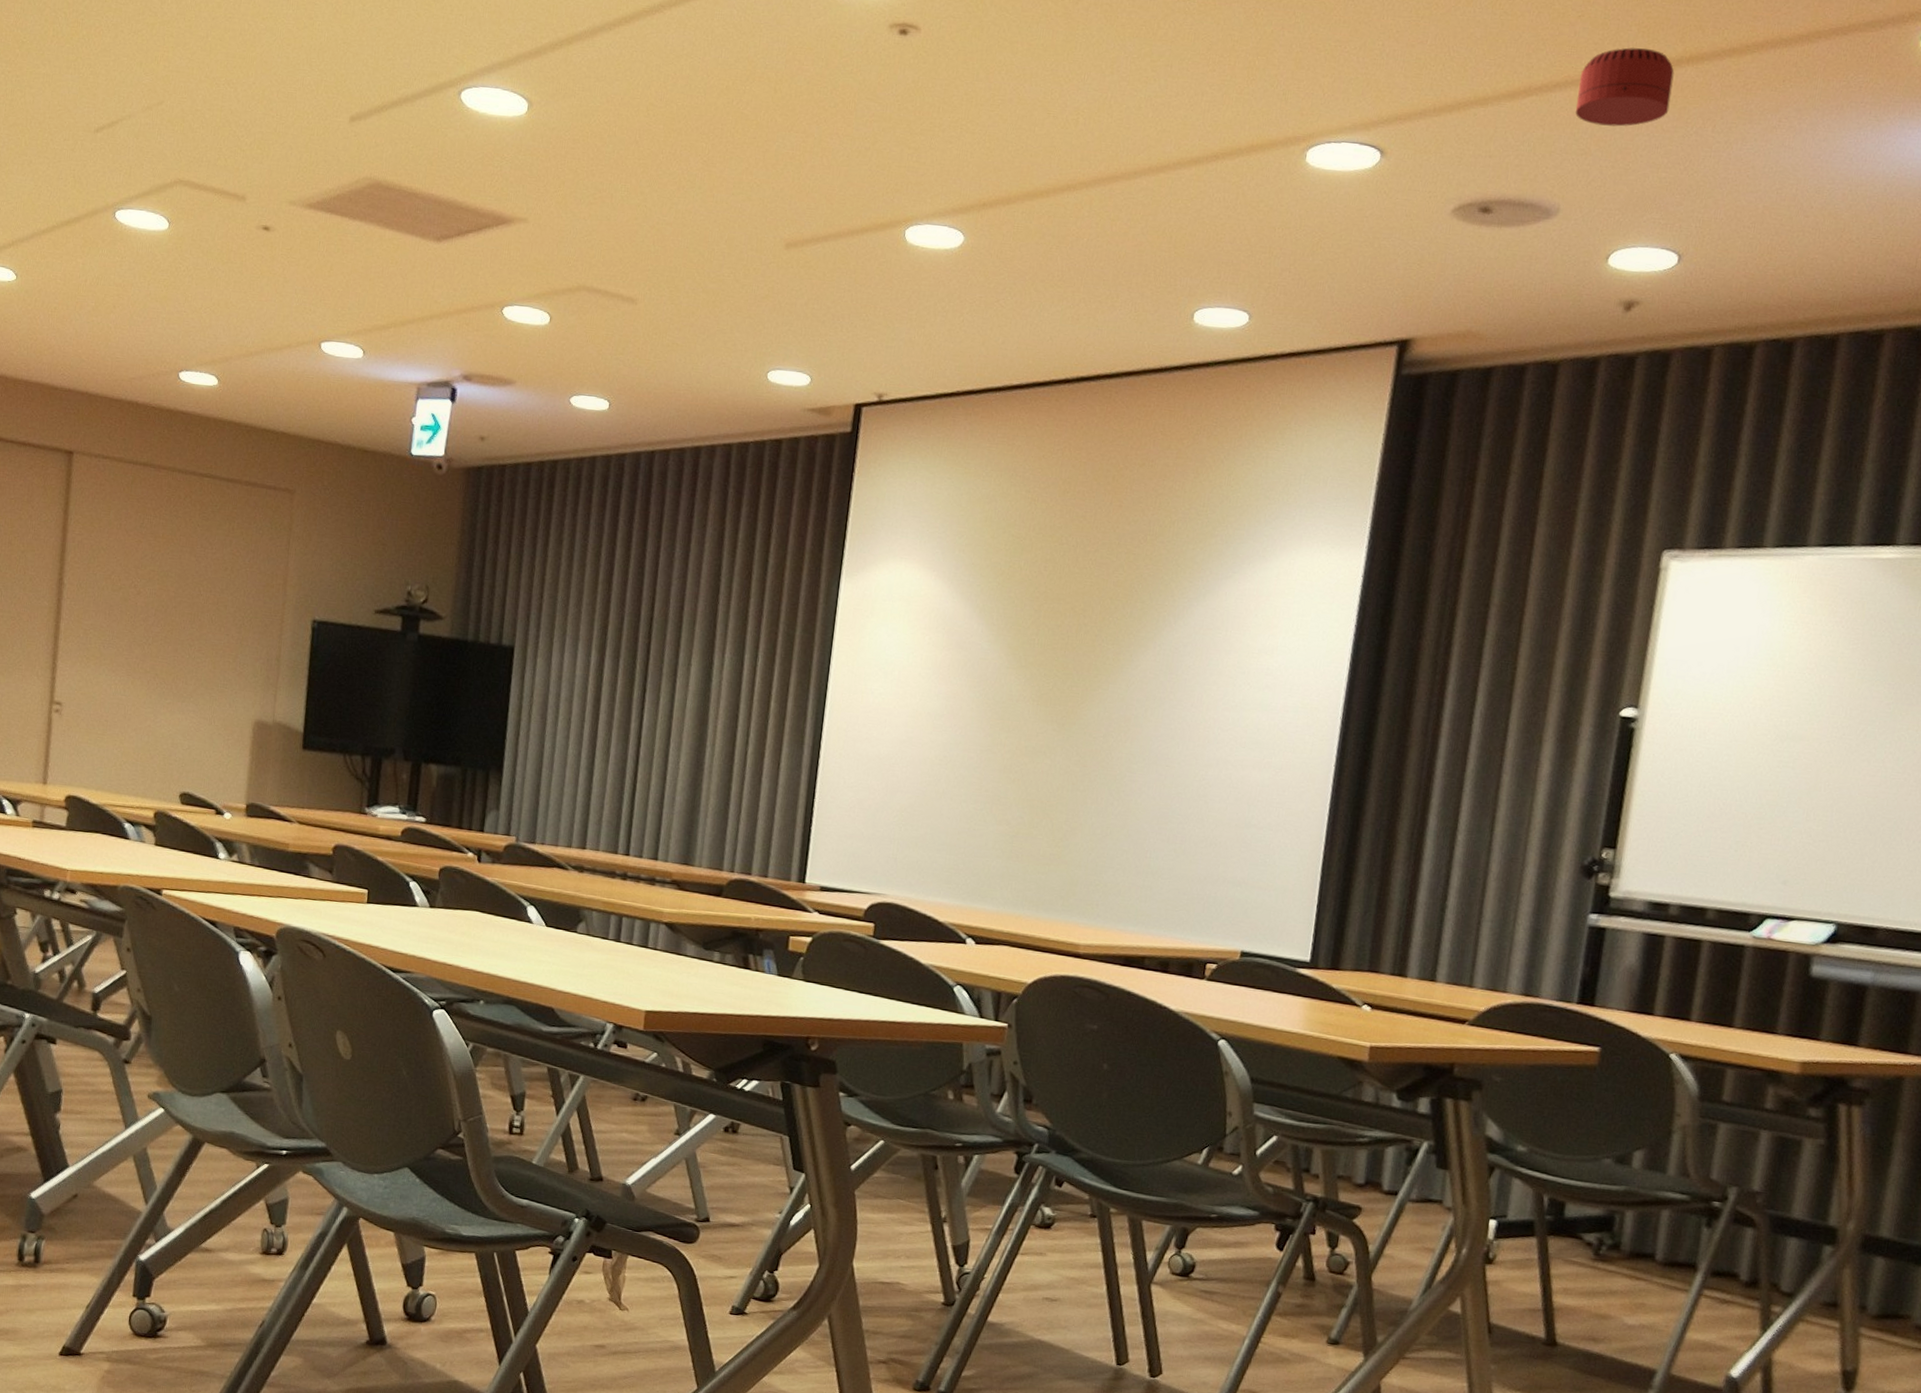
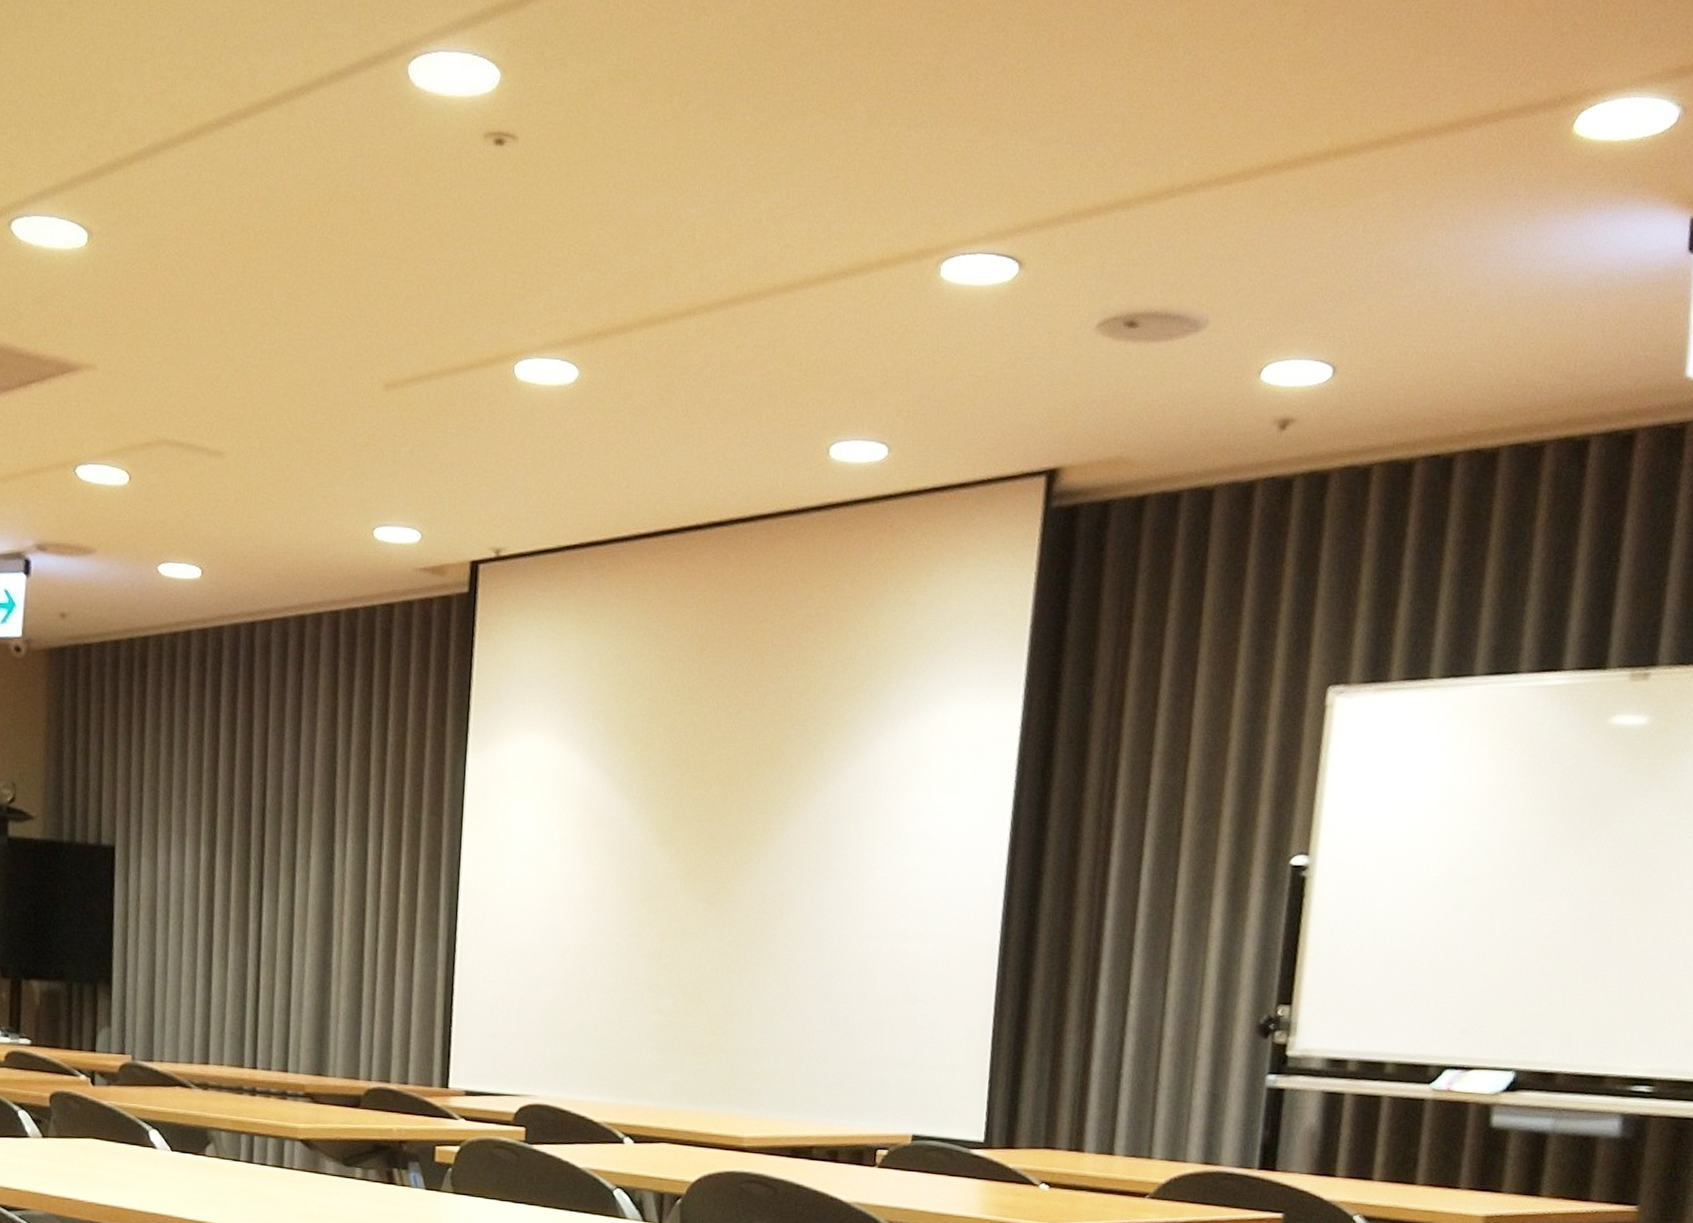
smoke detector: present [1575,47,1675,127] -> none [1220,141,1322,229]

